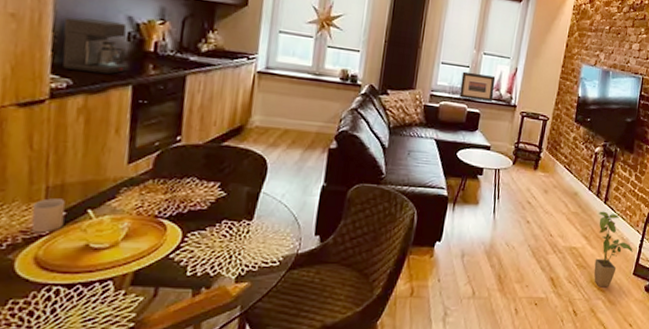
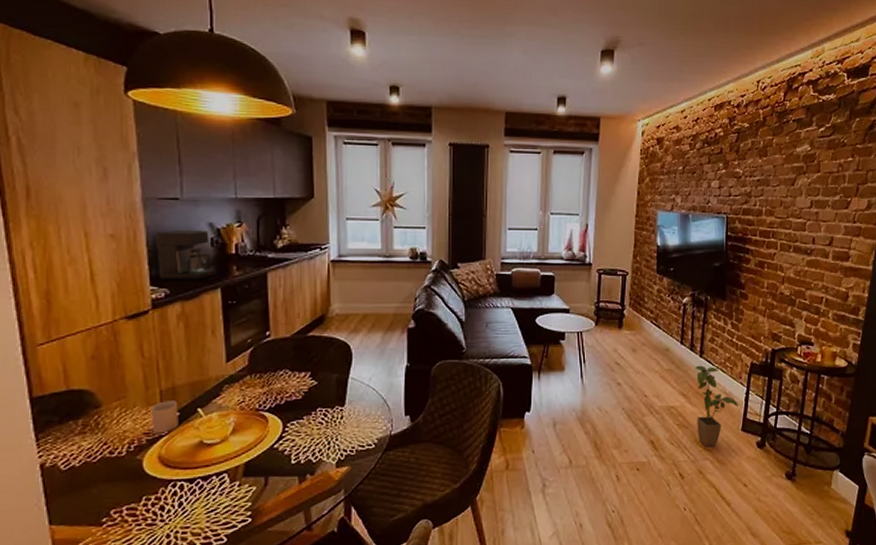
picture frame: present [459,71,496,103] -> none [531,234,566,264]

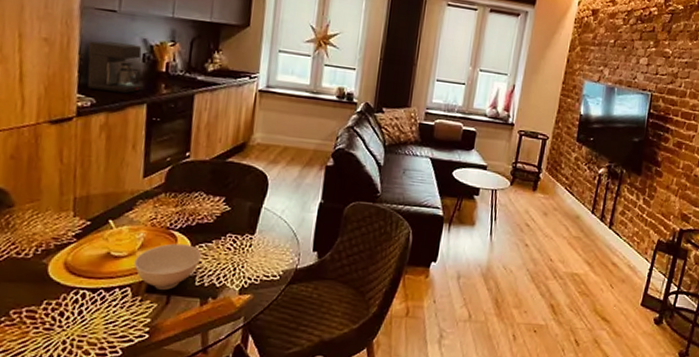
cup: present [150,401,179,434] -> none [61,208,91,241]
bowl: none [228,424,295,473] -> present [134,243,202,291]
house plant: present [695,365,738,447] -> none [597,236,641,318]

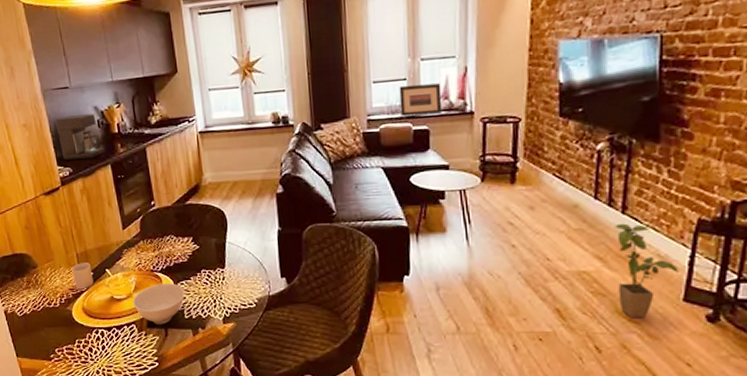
cup: none [61,208,91,241] -> present [71,262,94,290]
picture frame: none [455,88,493,121] -> present [399,83,443,117]
house plant: none [597,236,641,318] -> present [615,223,678,319]

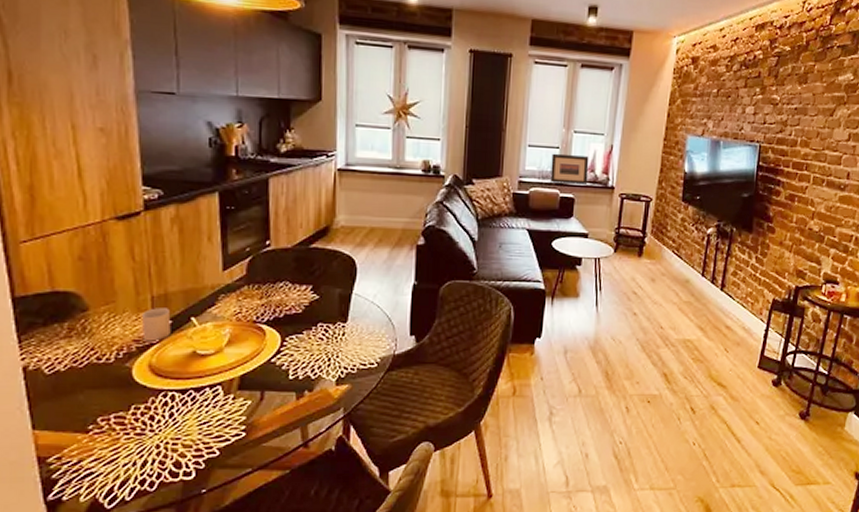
coffee maker: present [55,113,105,161] -> none [148,127,213,183]
bowl: present [132,283,185,325] -> none [222,337,294,387]
house plant: present [615,223,678,319] -> none [712,299,757,383]

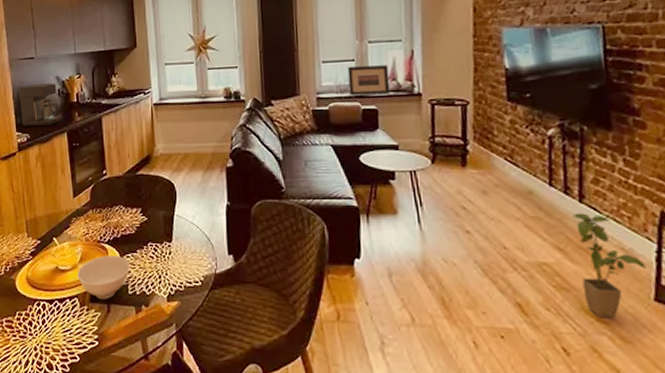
cup: present [141,308,171,341] -> none [20,230,40,258]
coffee maker: none [148,127,213,183] -> present [18,83,62,127]
bowl: none [222,337,294,387] -> present [77,255,130,300]
house plant: none [712,299,757,383] -> present [573,213,646,319]

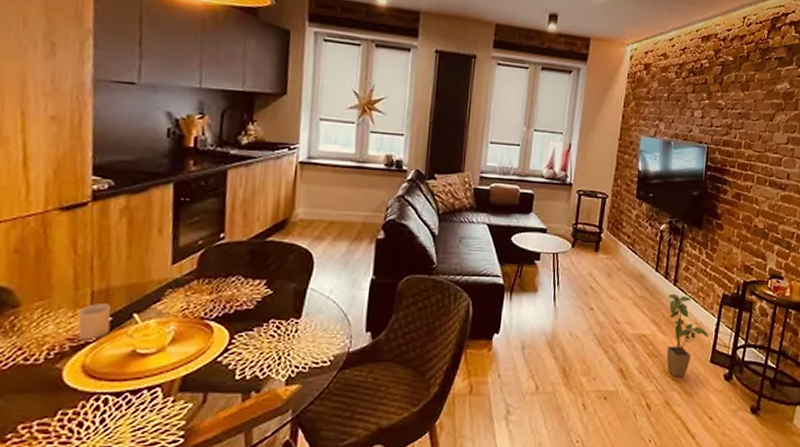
coffee maker: present [18,83,62,127] -> none [103,116,170,173]
cup: none [20,230,40,258] -> present [77,304,112,340]
bowl: present [77,255,130,300] -> none [164,335,243,389]
picture frame: present [347,65,391,96] -> none [511,150,549,182]

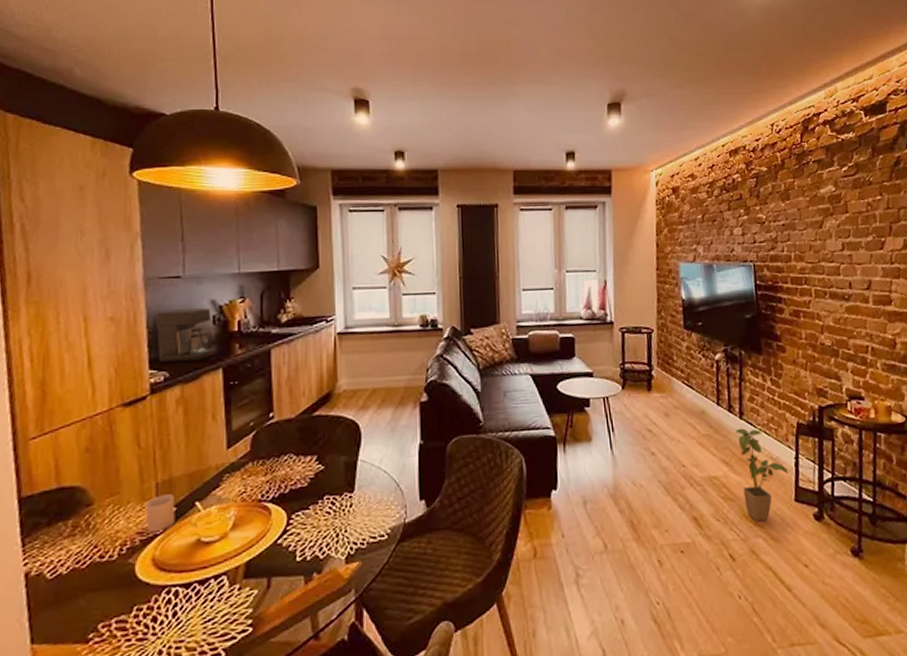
coffee maker: none [103,116,170,173] -> present [155,308,217,363]

